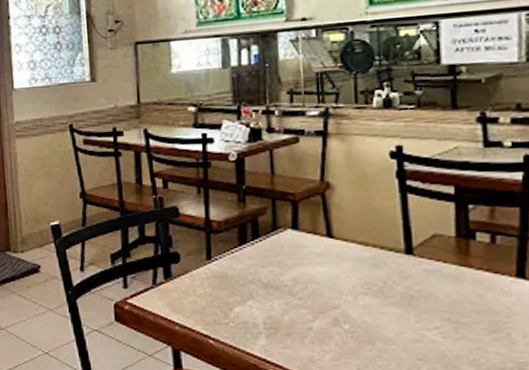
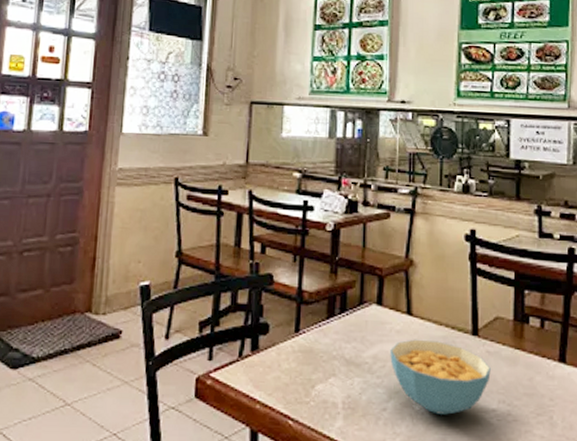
cereal bowl: none [311,261,431,333] -> present [390,339,491,415]

